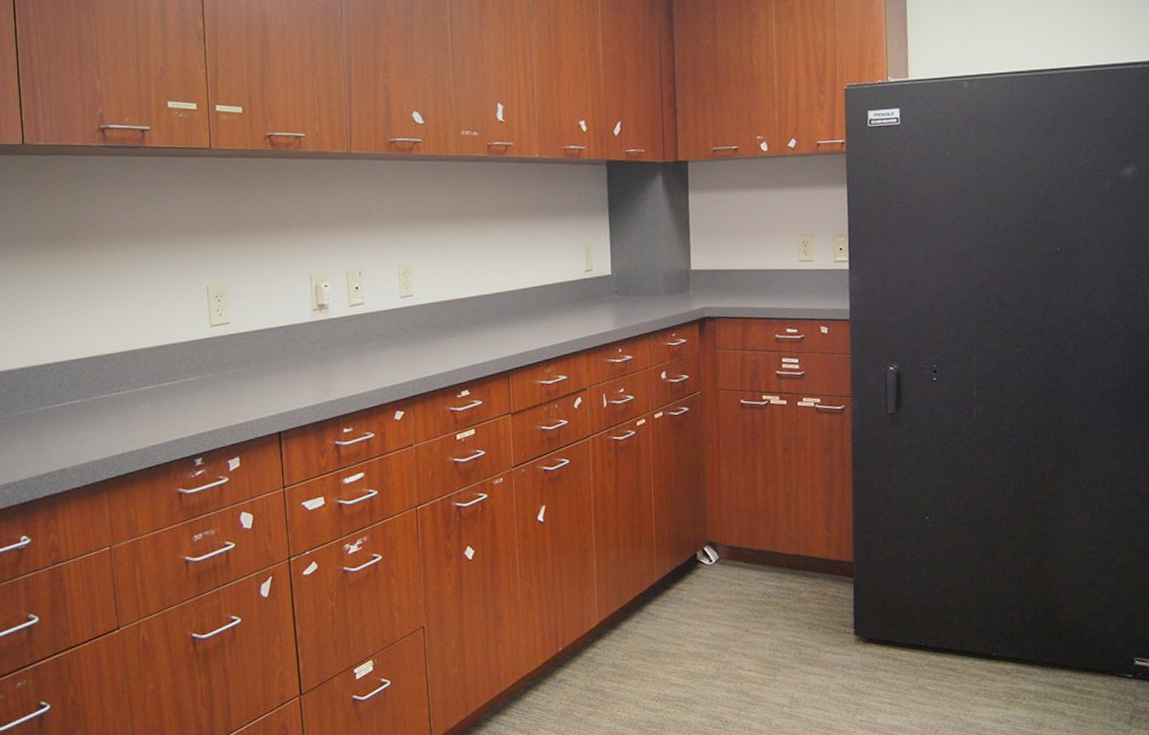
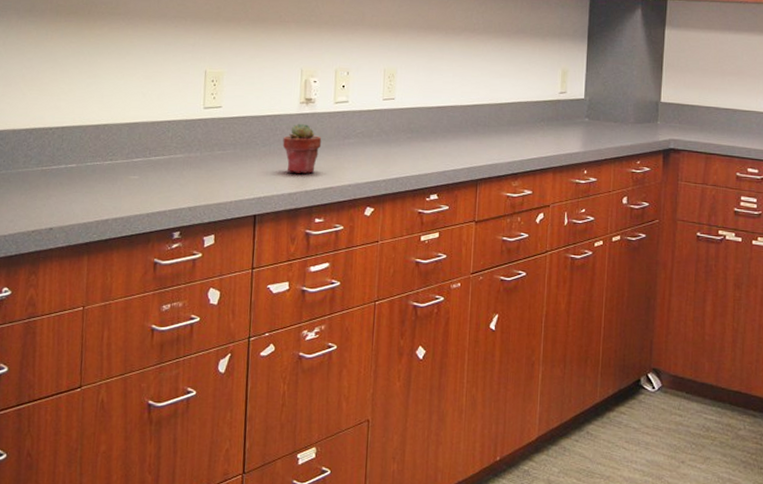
potted succulent: none [299,331,341,384] -> present [282,123,322,174]

